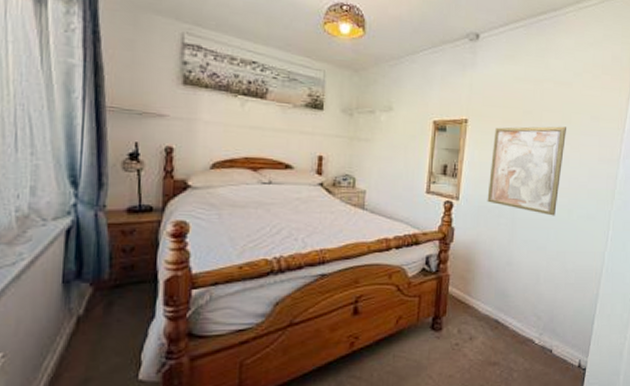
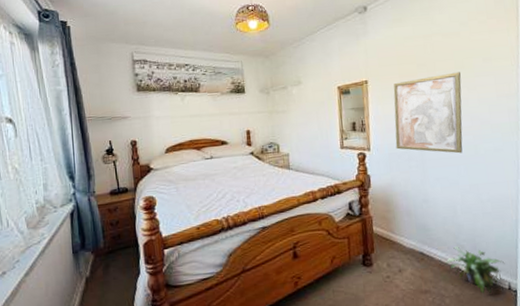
potted plant: none [519,317,579,370] -> present [445,246,505,294]

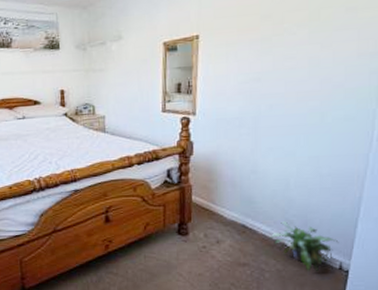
wall art: present [393,72,463,154] -> none [225,25,314,122]

